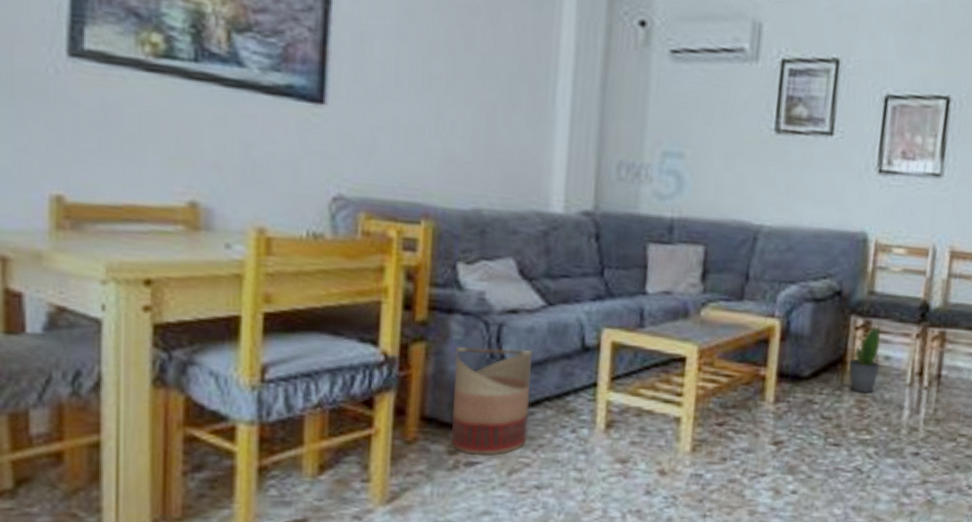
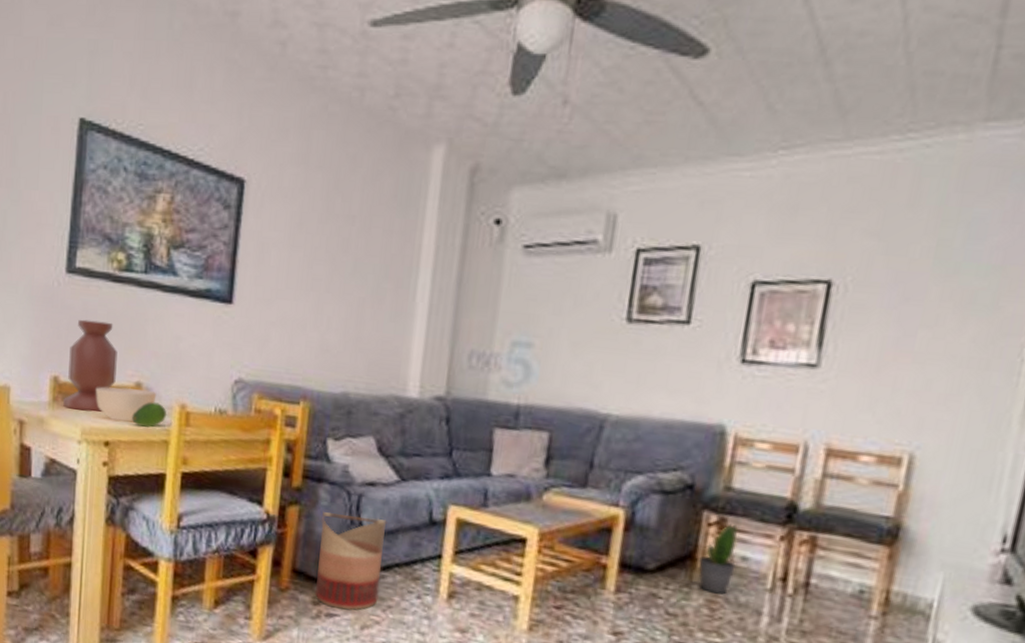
vase: none [74,119,158,241] -> present [63,319,118,412]
bowl: none [125,208,221,254] -> present [95,386,157,423]
fruit: none [184,226,237,258] -> present [131,402,166,427]

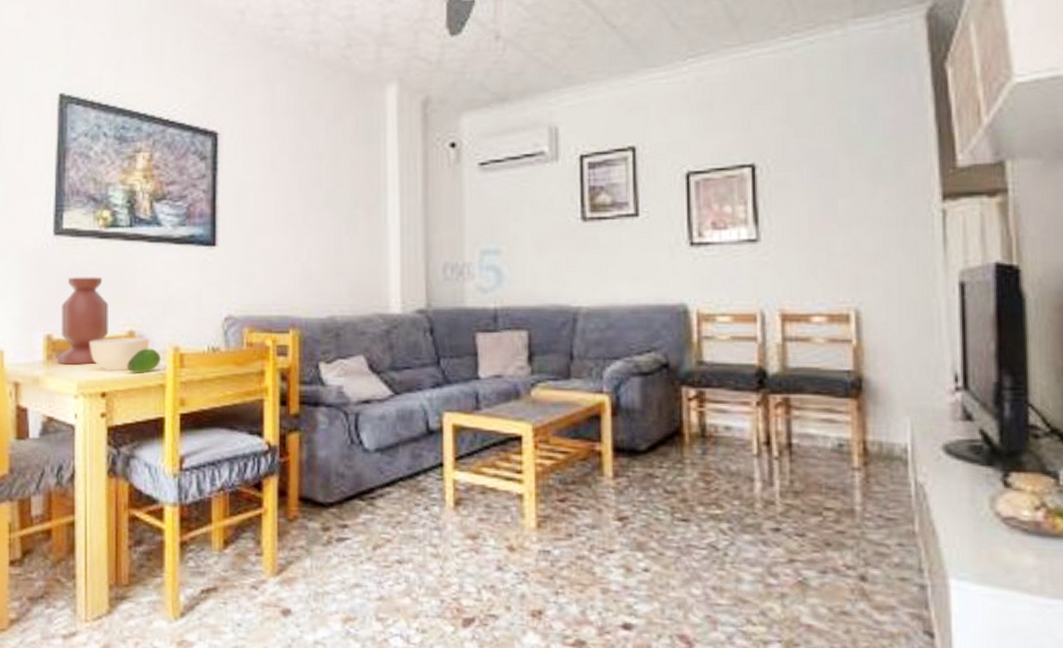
basket: present [314,510,387,610] -> none [323,434,387,532]
potted plant: present [699,524,738,595] -> none [687,396,721,467]

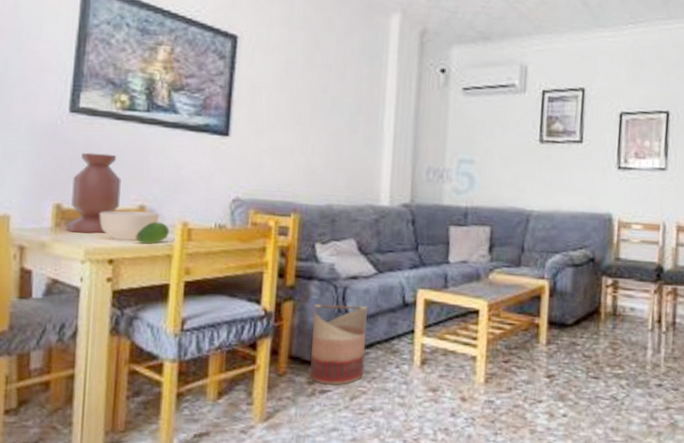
basket: none [323,434,387,532] -> present [309,303,369,385]

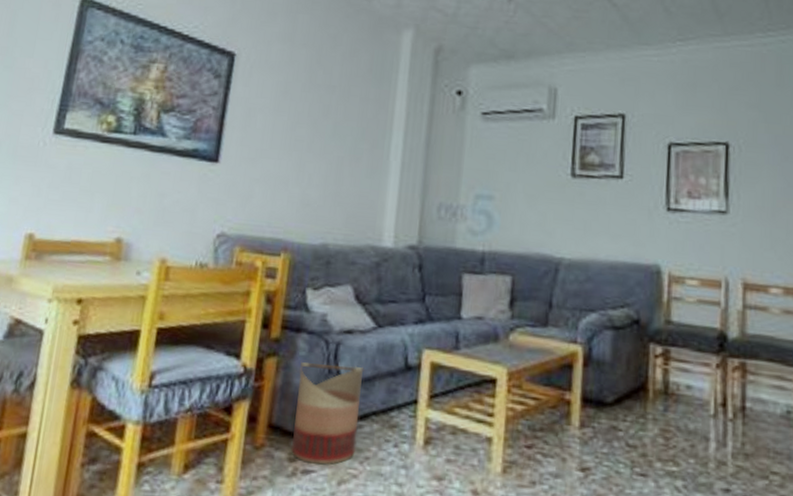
vase: present [66,152,121,234] -> none [36,178,100,269]
bowl: present [99,210,160,241] -> none [72,243,137,279]
fruit: present [135,222,169,244] -> none [108,257,146,283]

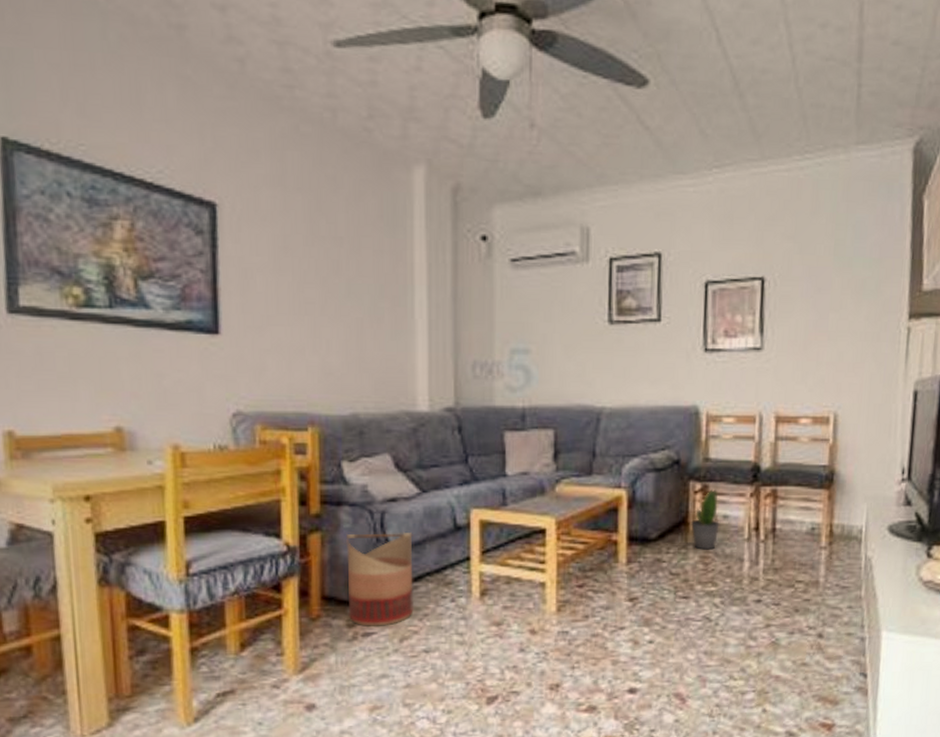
potted plant: none [651,355,682,424] -> present [691,489,720,551]

